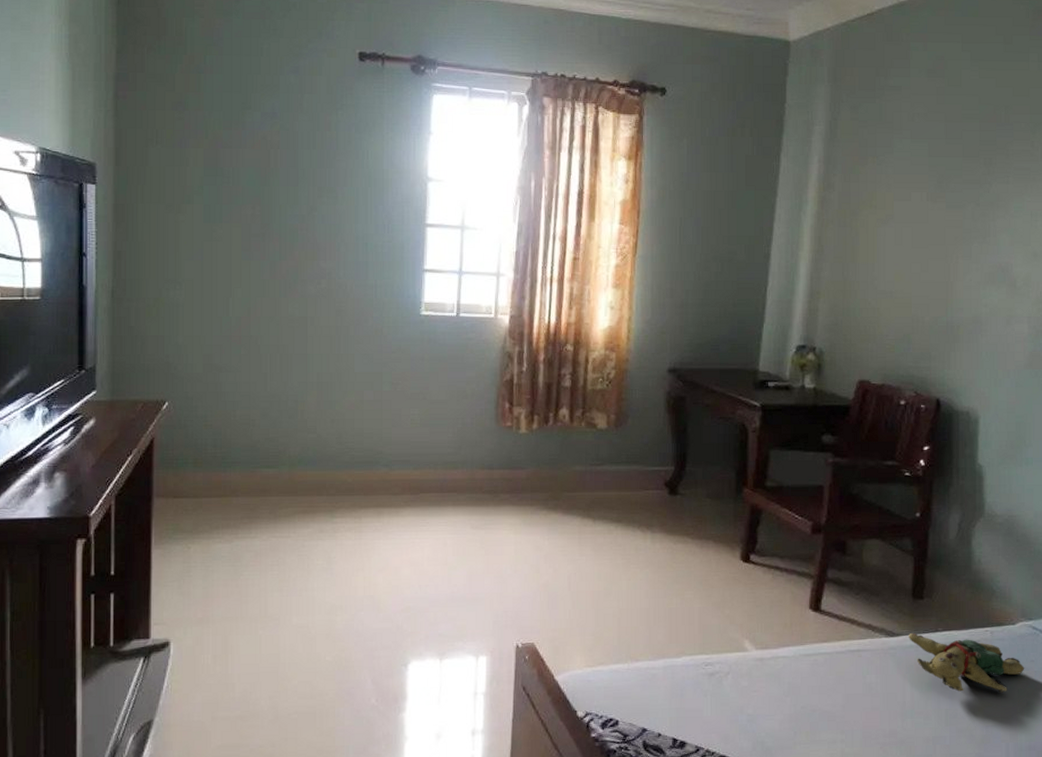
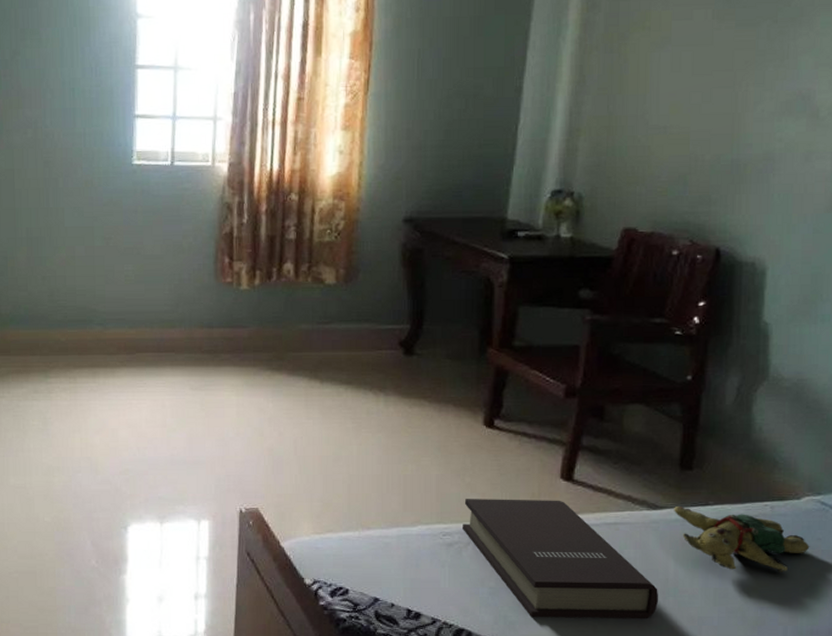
book: none [723,629,898,743] -> present [463,499,659,619]

